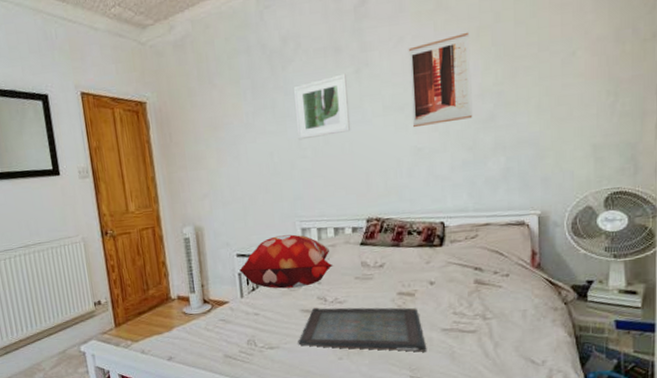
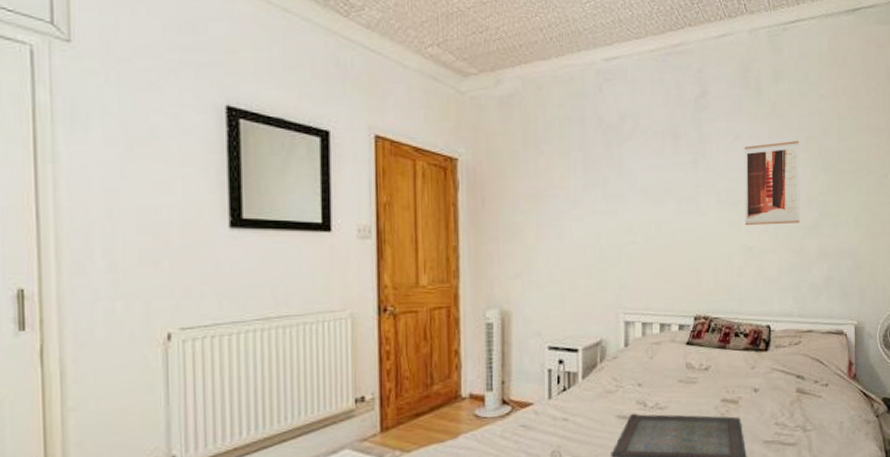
decorative pillow: present [239,234,333,289] -> none [550,327,656,390]
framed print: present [294,73,351,140] -> none [629,161,685,224]

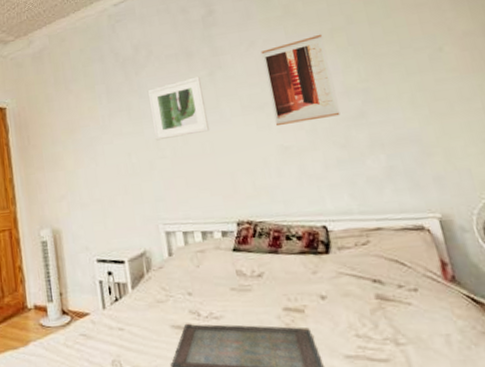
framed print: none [629,161,685,224] -> present [148,76,210,141]

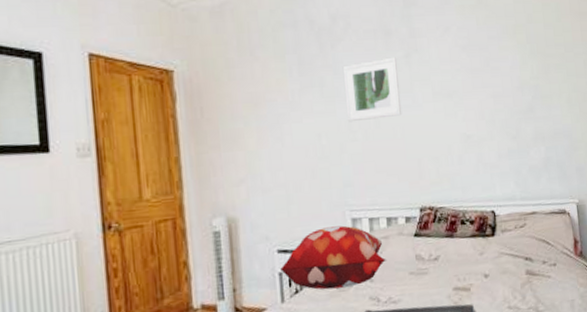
decorative pillow: none [100,238,204,300] -> present [280,225,386,290]
wall art: present [260,34,341,127] -> none [454,28,515,115]

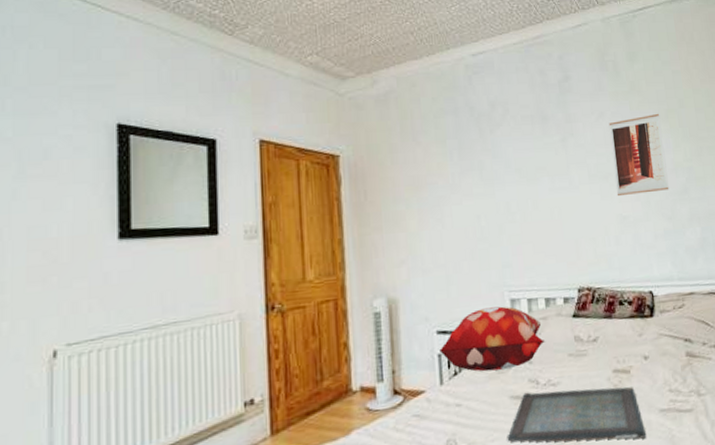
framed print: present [344,57,402,122] -> none [502,141,560,204]
wall art: none [454,28,515,115] -> present [608,113,669,197]

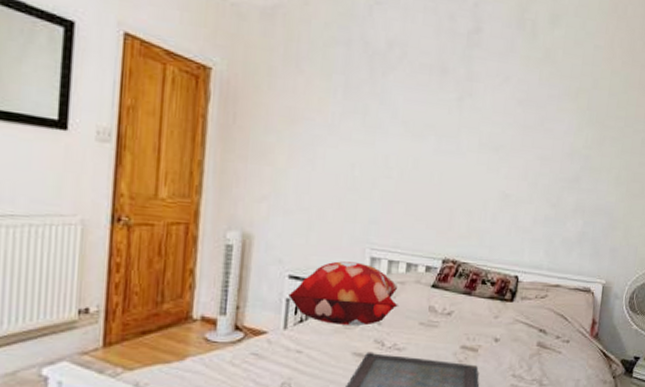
wall art: present [608,113,669,197] -> none [504,89,570,176]

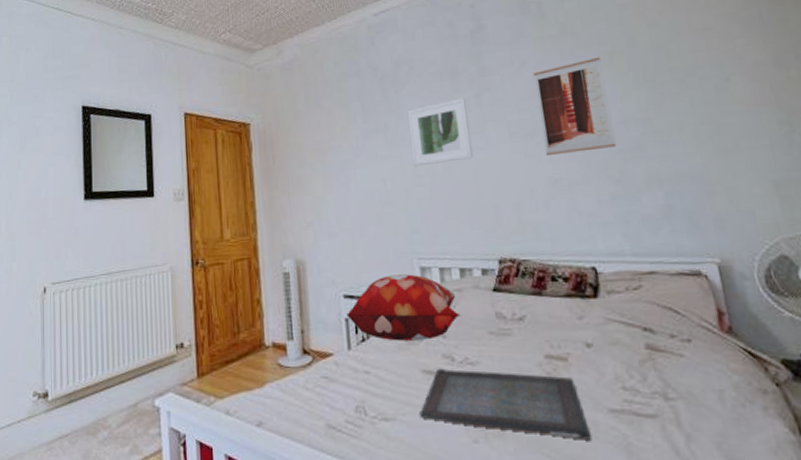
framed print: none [386,97,448,161] -> present [408,97,474,167]
wall art: none [504,89,570,176] -> present [533,56,617,156]

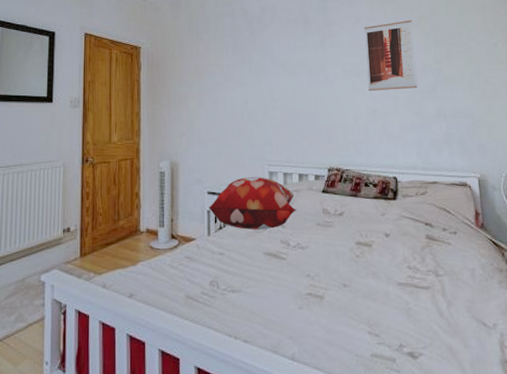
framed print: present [408,97,474,167] -> none [269,41,316,93]
serving tray: present [419,368,592,440] -> none [260,251,384,306]

